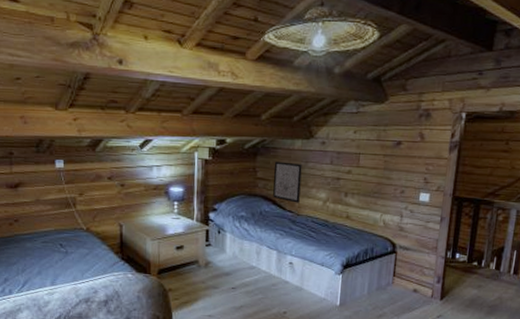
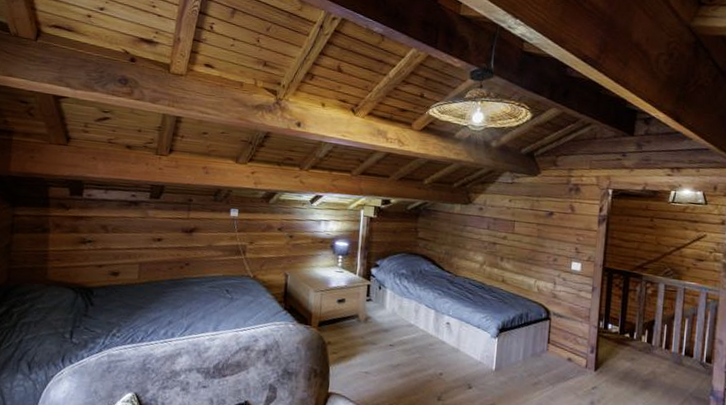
wall art: present [273,161,302,203] -> none [432,223,461,264]

